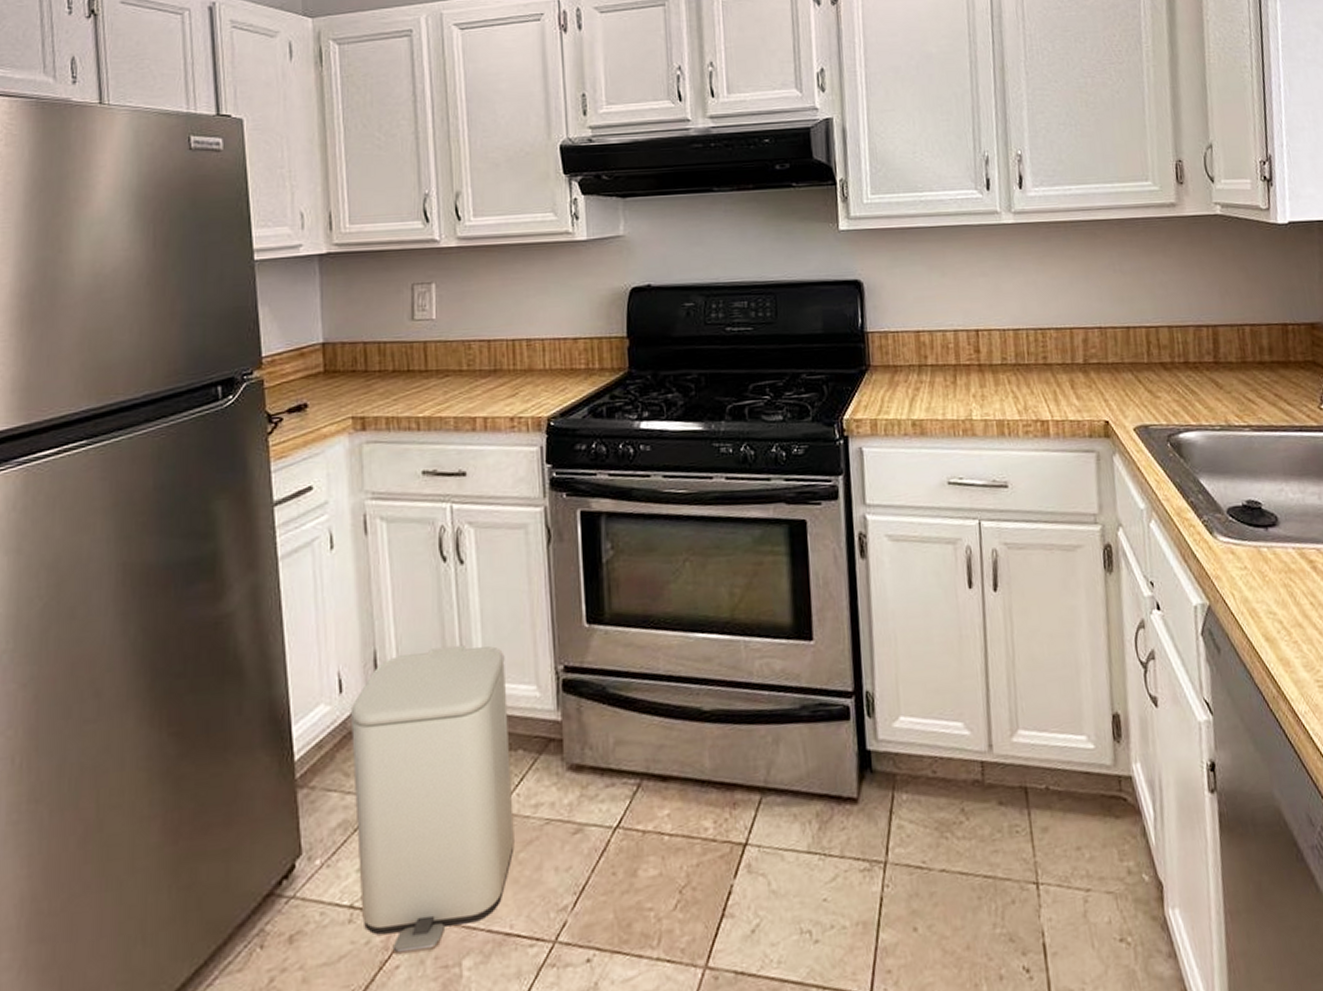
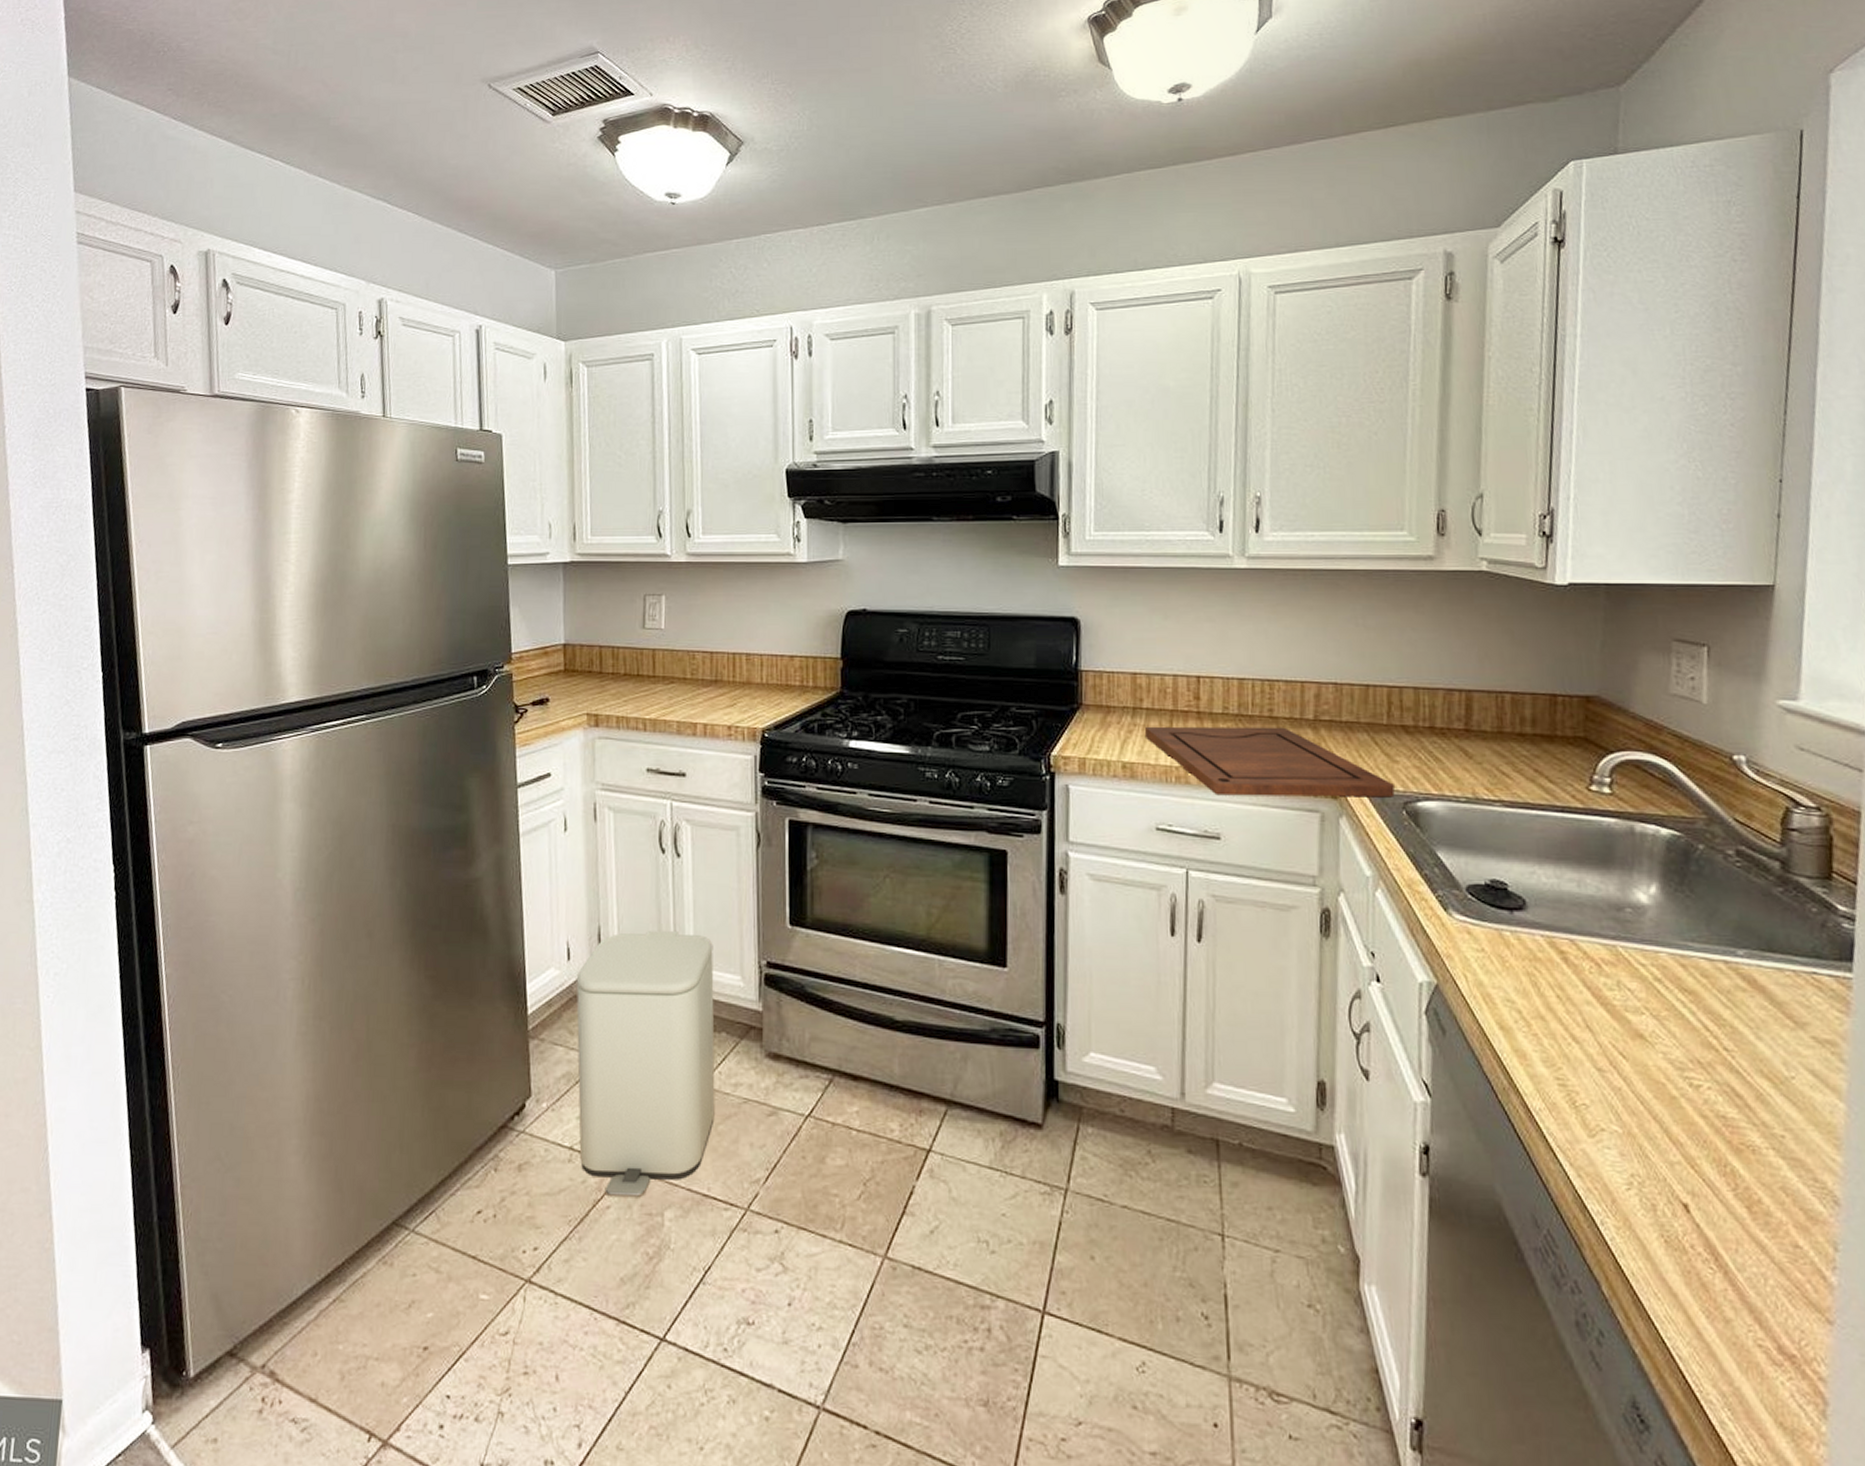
cutting board: none [930,373,1160,445] -> present [1144,726,1395,798]

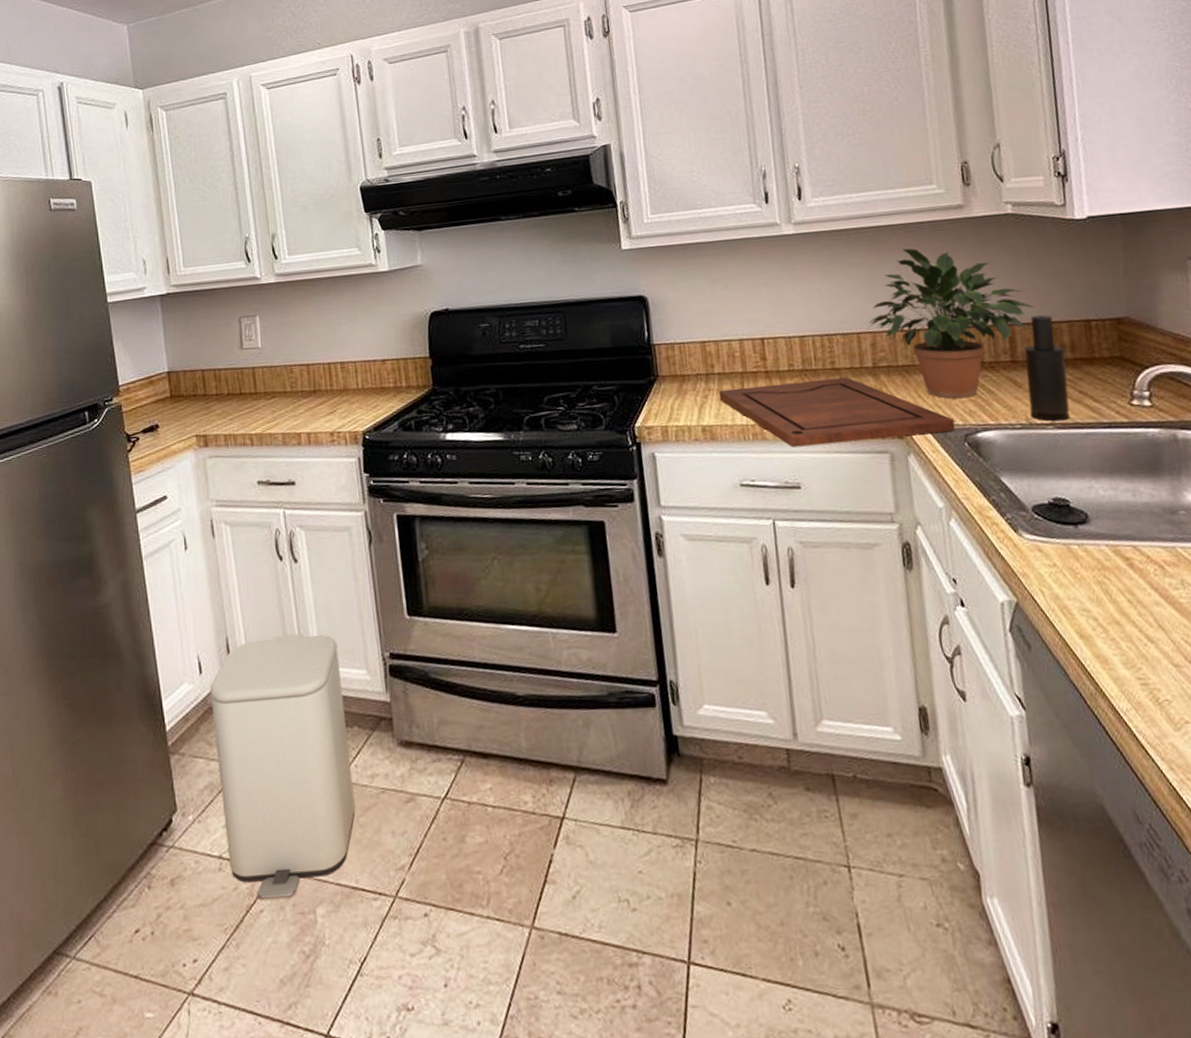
potted plant: none [1314,596,1497,764] -> present [868,248,1034,399]
soap dispenser: none [1477,684,1524,798] -> present [1024,315,1071,421]

